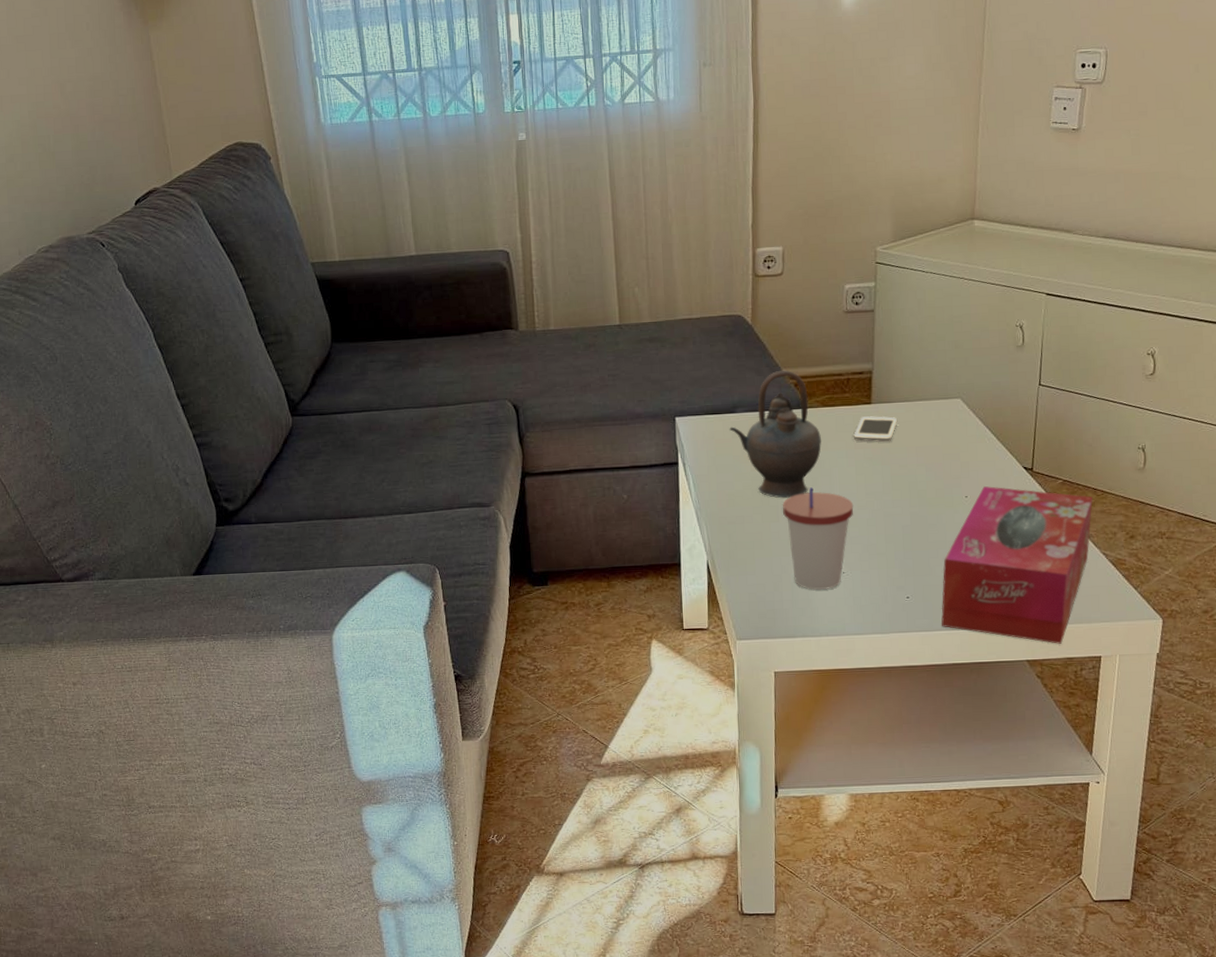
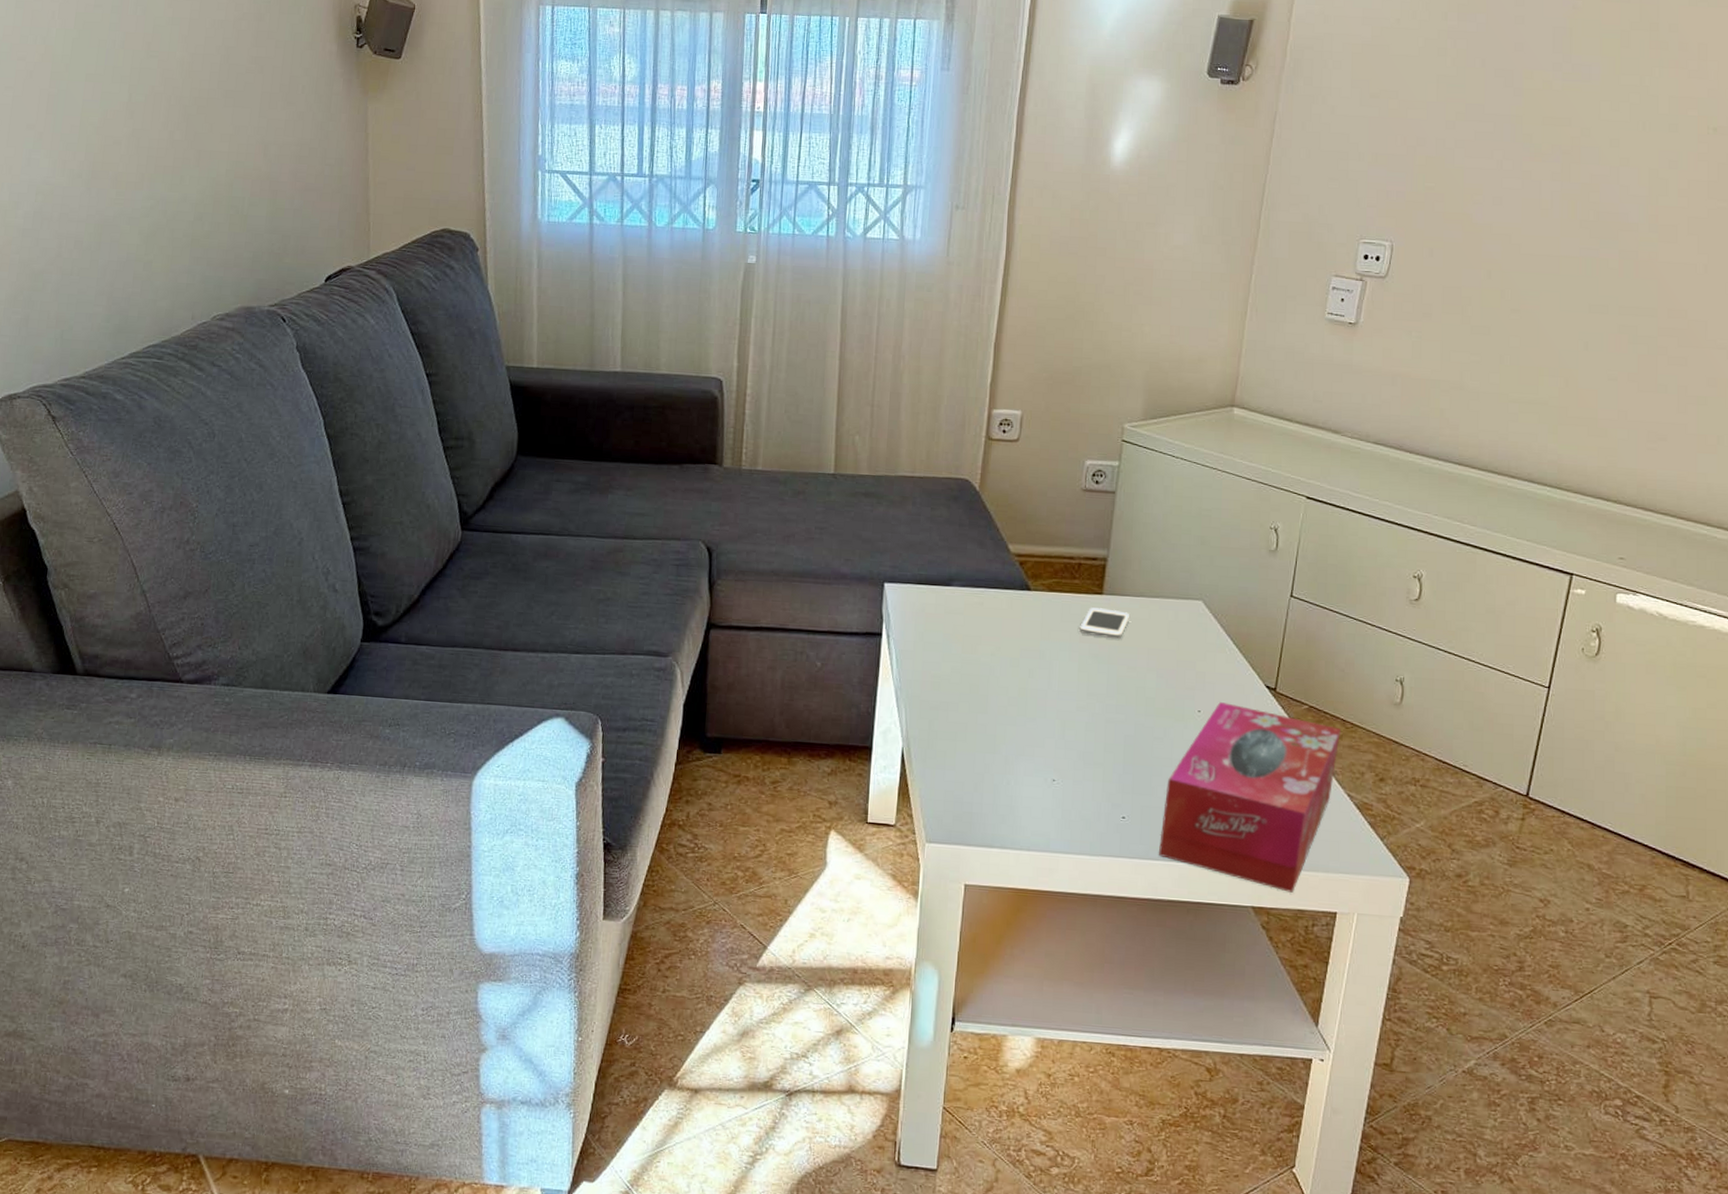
teapot: present [729,370,822,499] -> none [942,545,1044,689]
cup: present [783,487,854,590] -> none [993,679,1073,797]

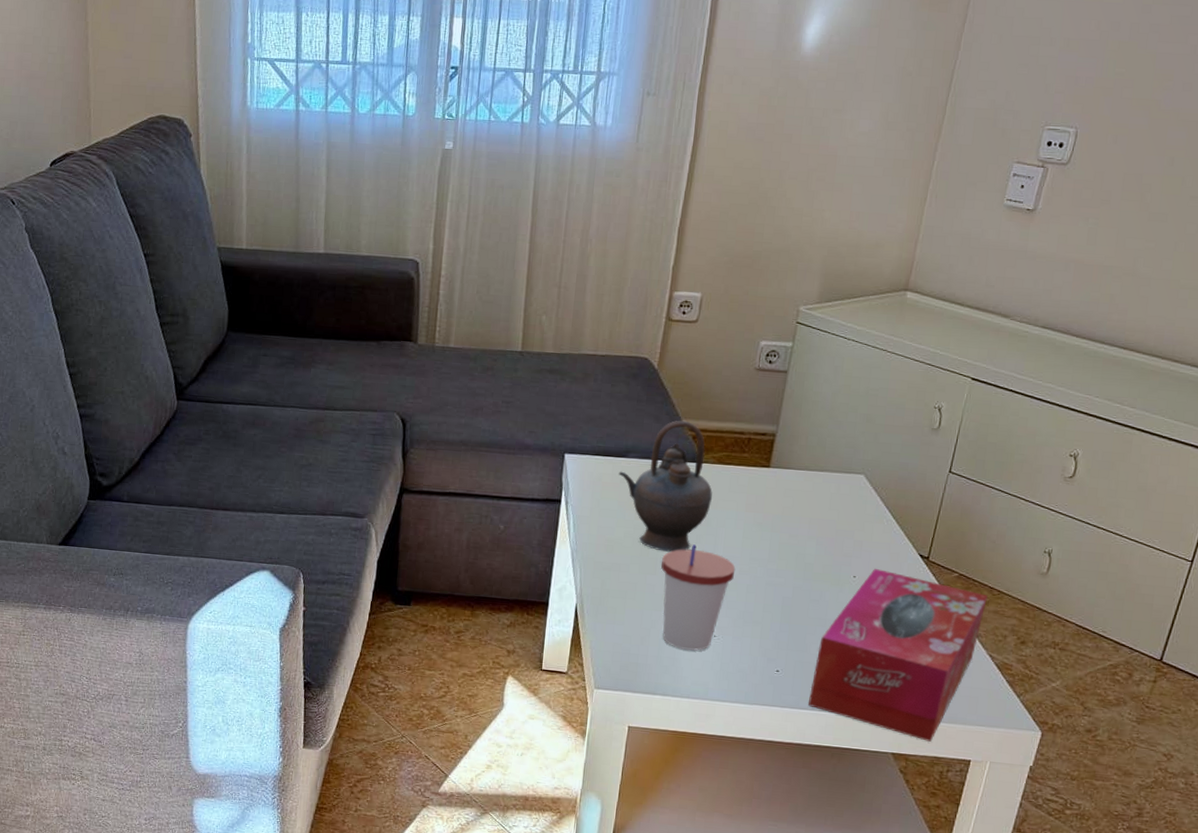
teapot: none [942,545,1044,689] -> present [618,420,713,552]
cup: none [993,679,1073,797] -> present [661,544,736,651]
smartphone: present [1080,607,1130,640] -> none [746,479,795,510]

